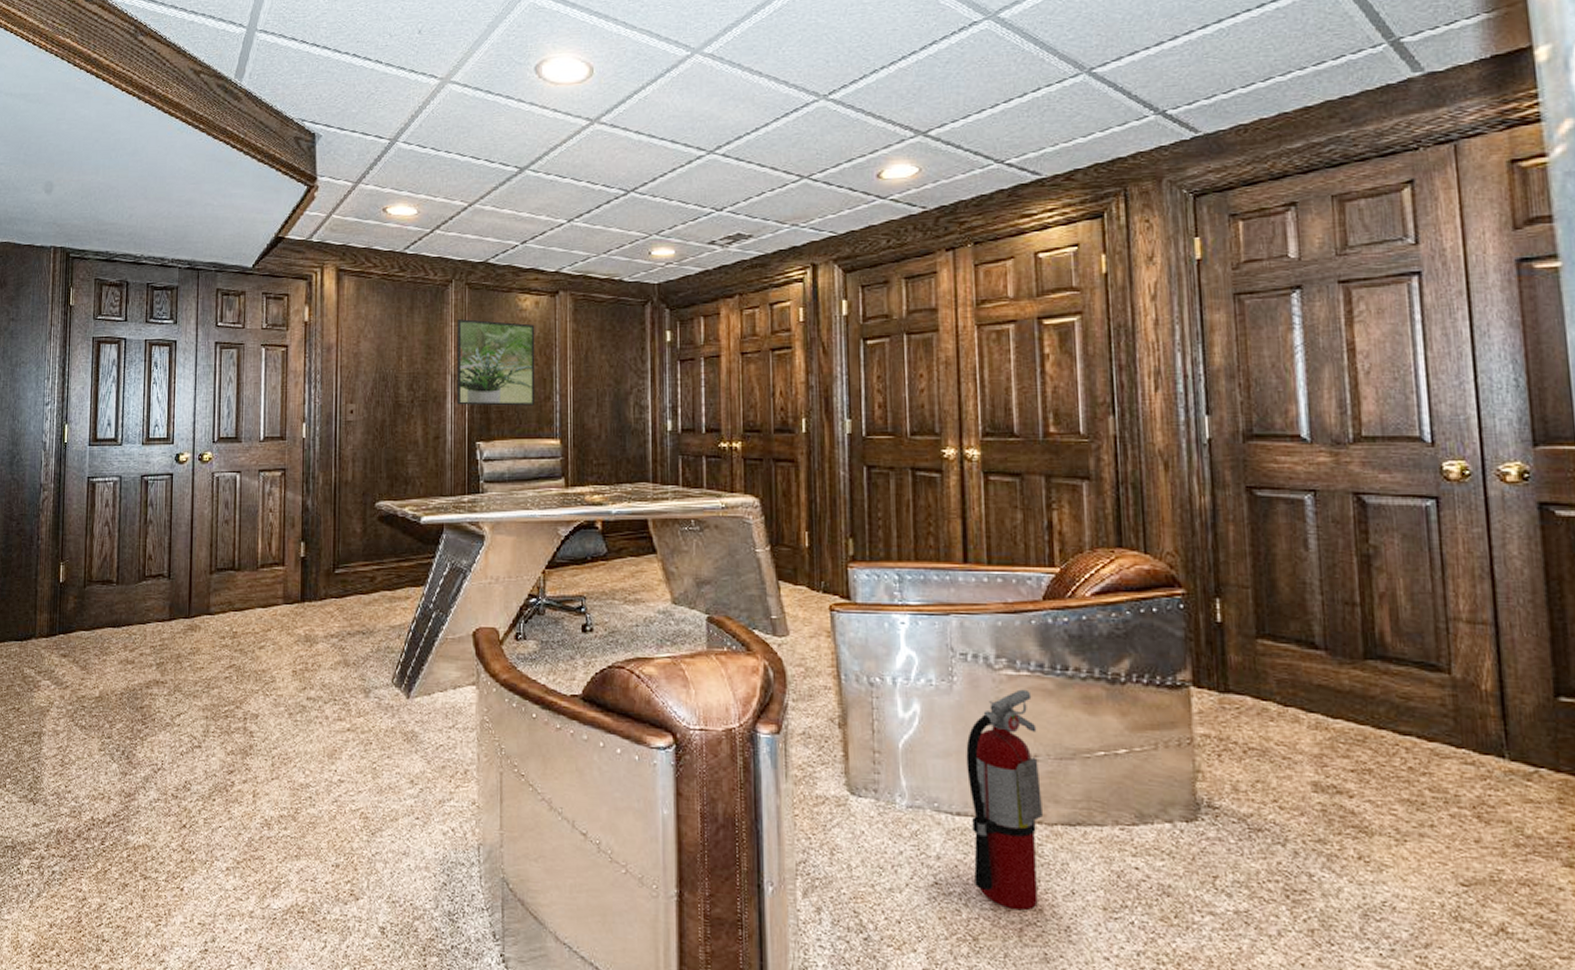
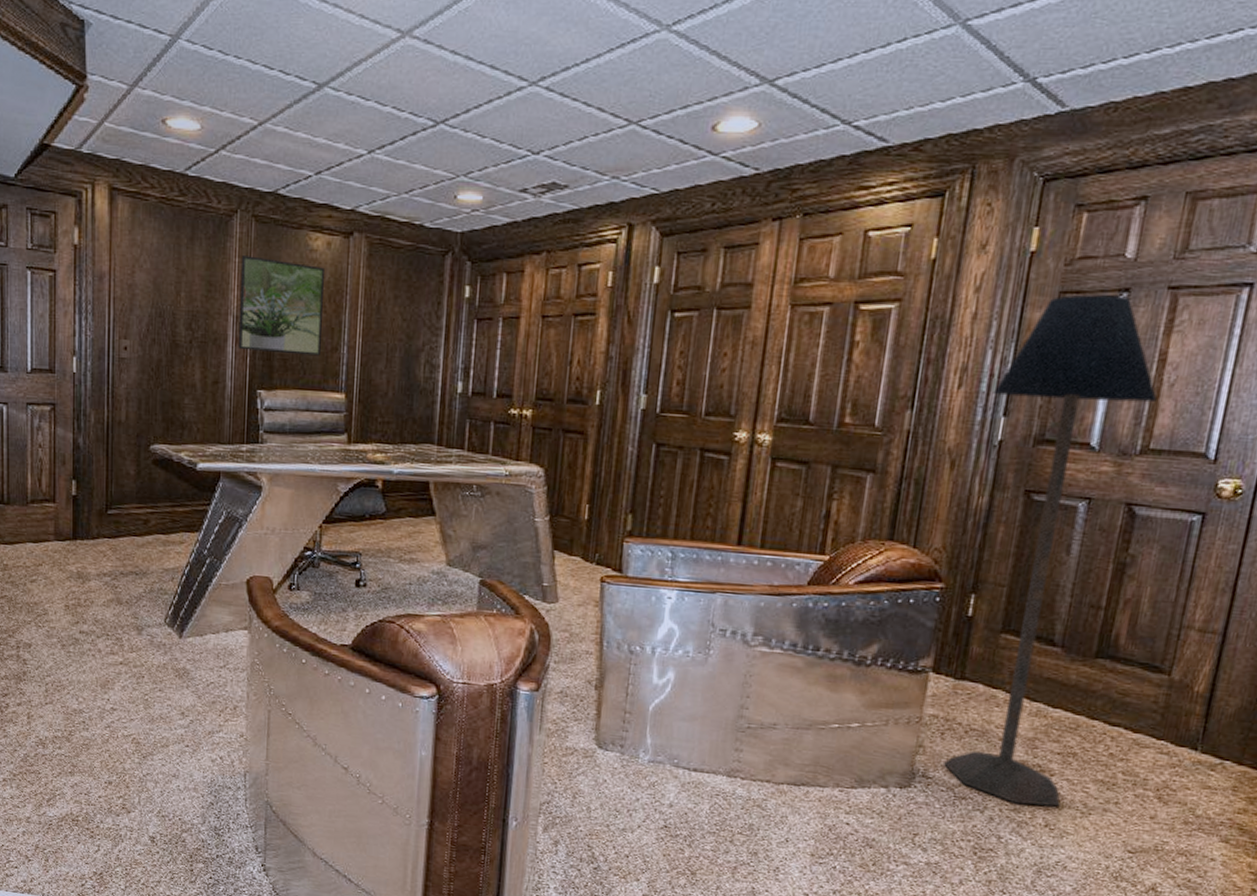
fire extinguisher: present [966,689,1044,911] -> none [700,665,781,853]
floor lamp: none [1191,293,1369,834] -> present [943,294,1158,807]

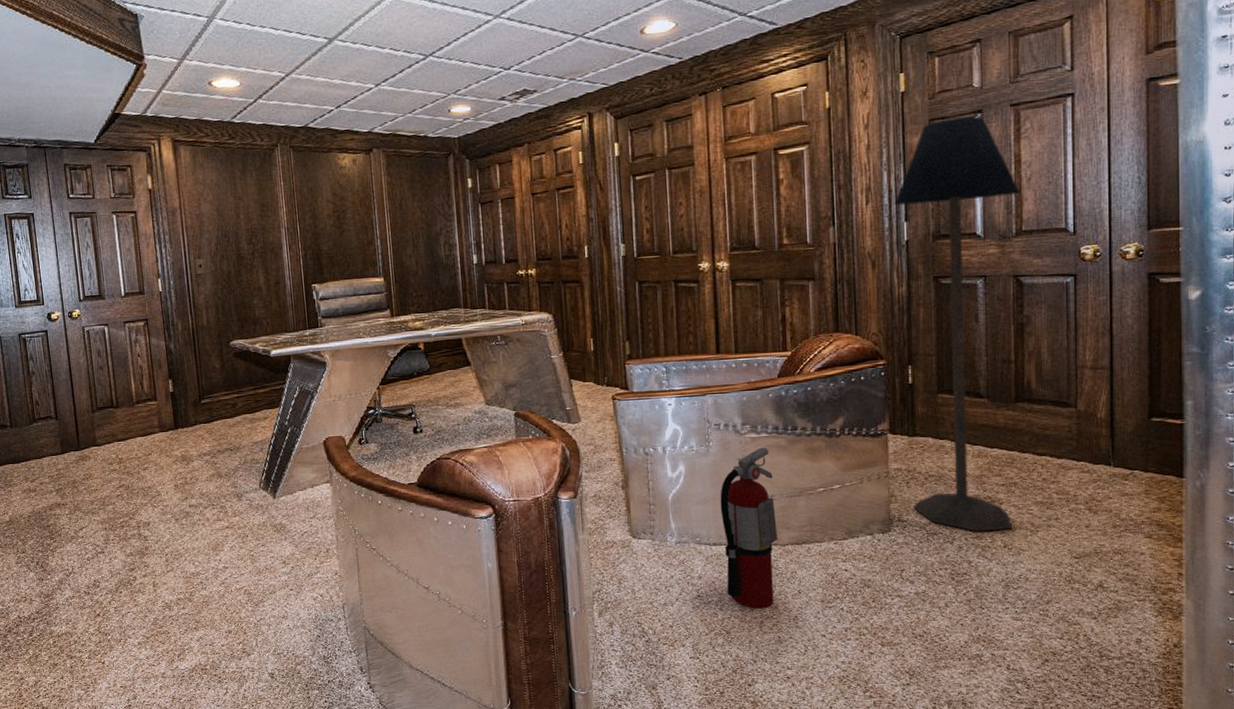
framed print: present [238,255,326,356] -> none [285,178,359,254]
fire extinguisher: none [700,665,781,853] -> present [720,447,779,609]

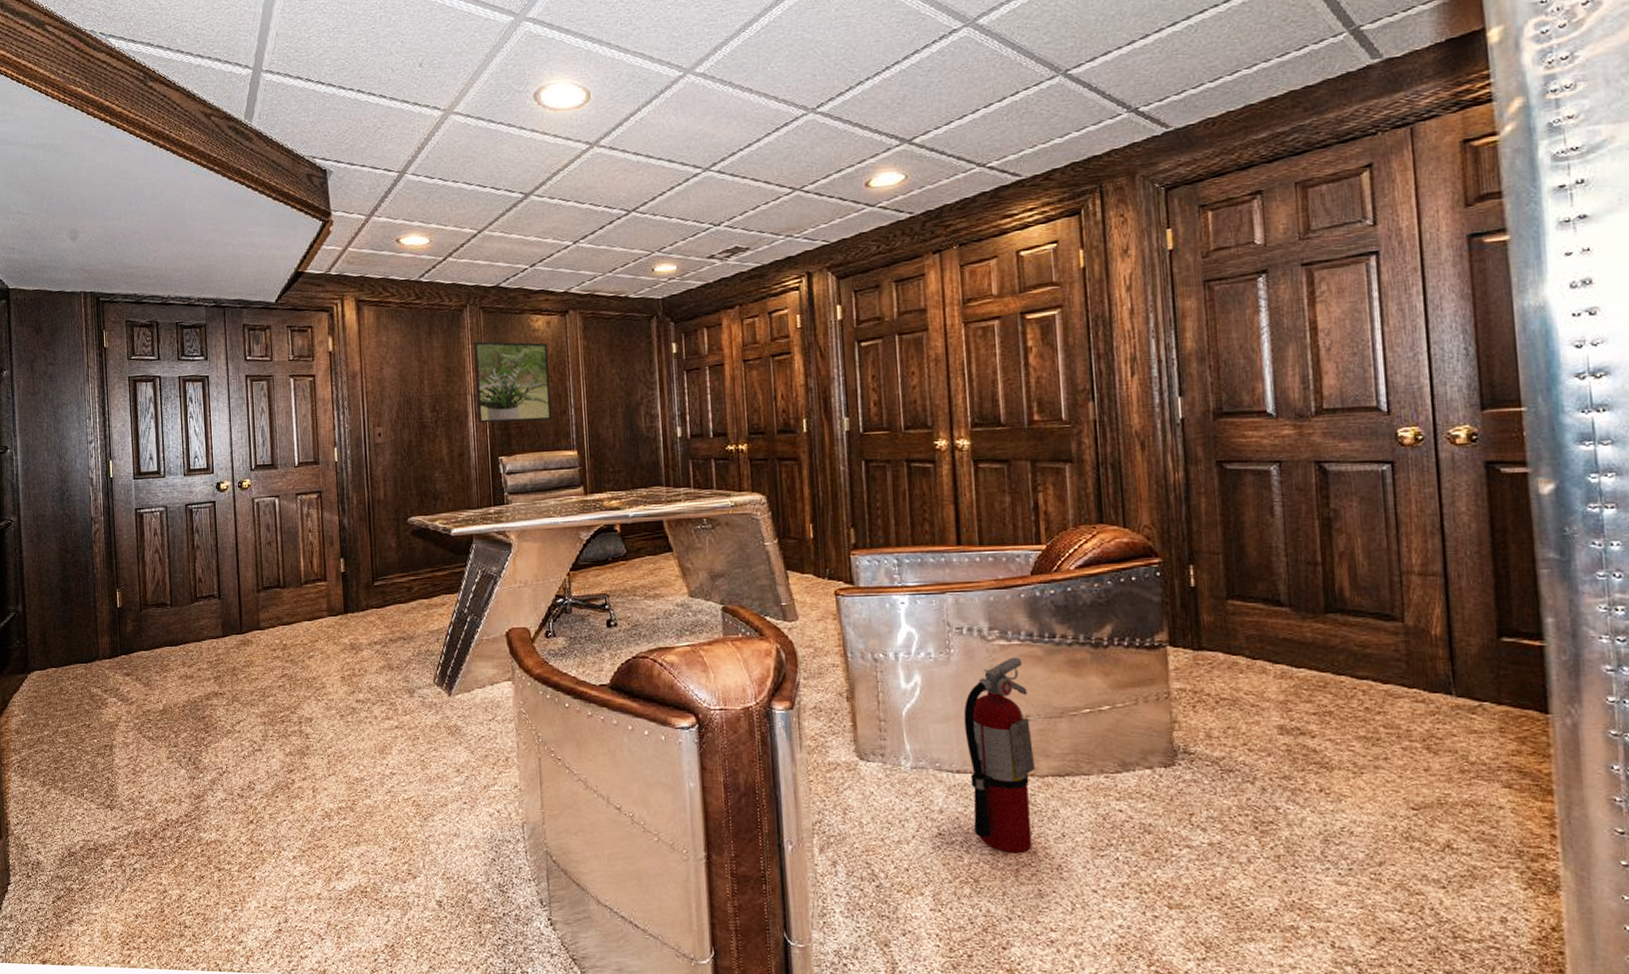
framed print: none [285,178,359,254] -> present [473,341,551,423]
floor lamp: present [894,116,1020,532] -> none [1165,277,1330,771]

